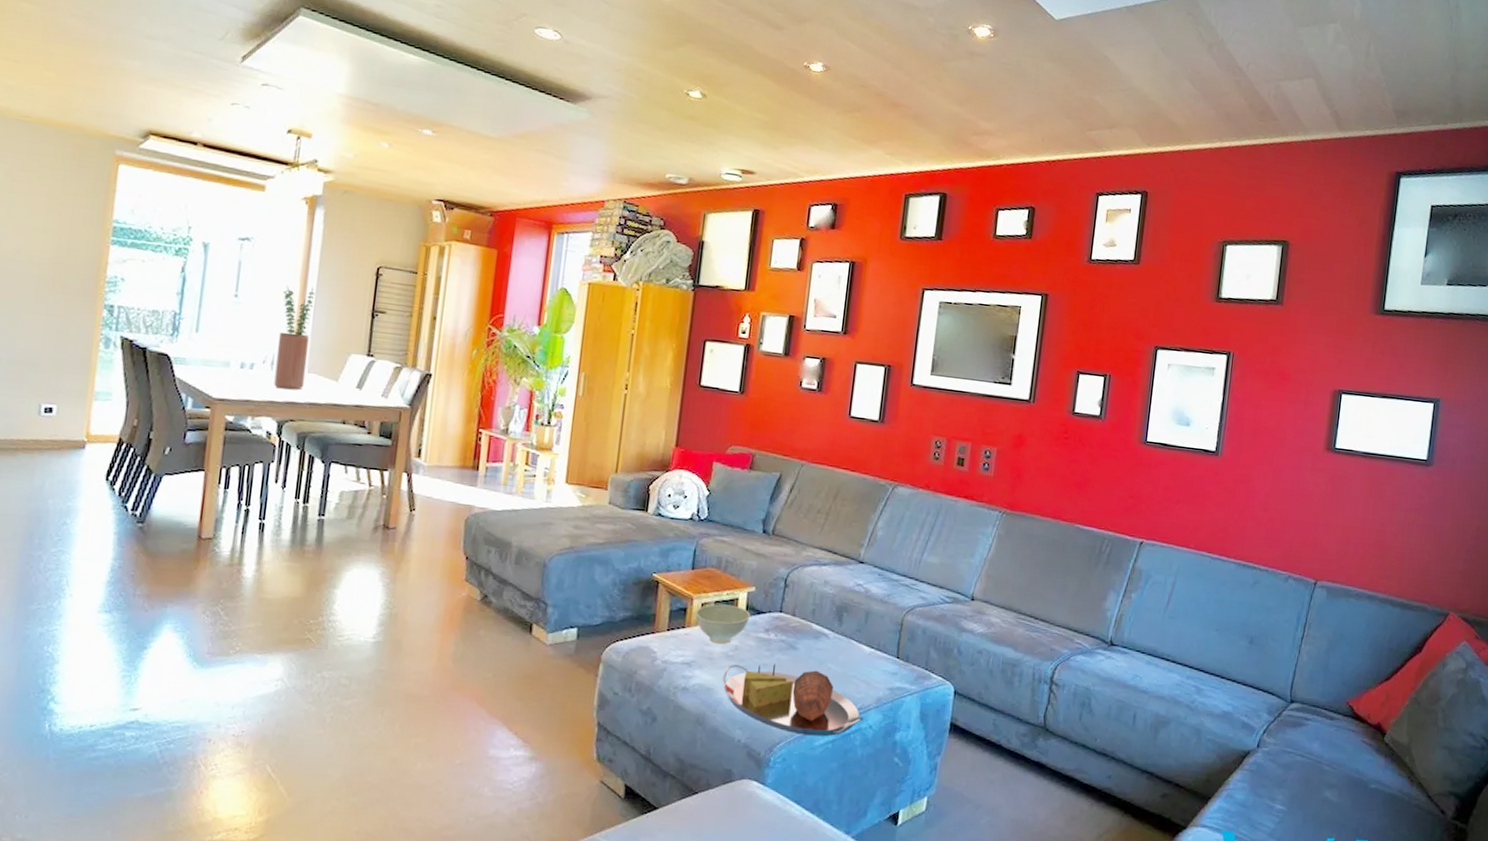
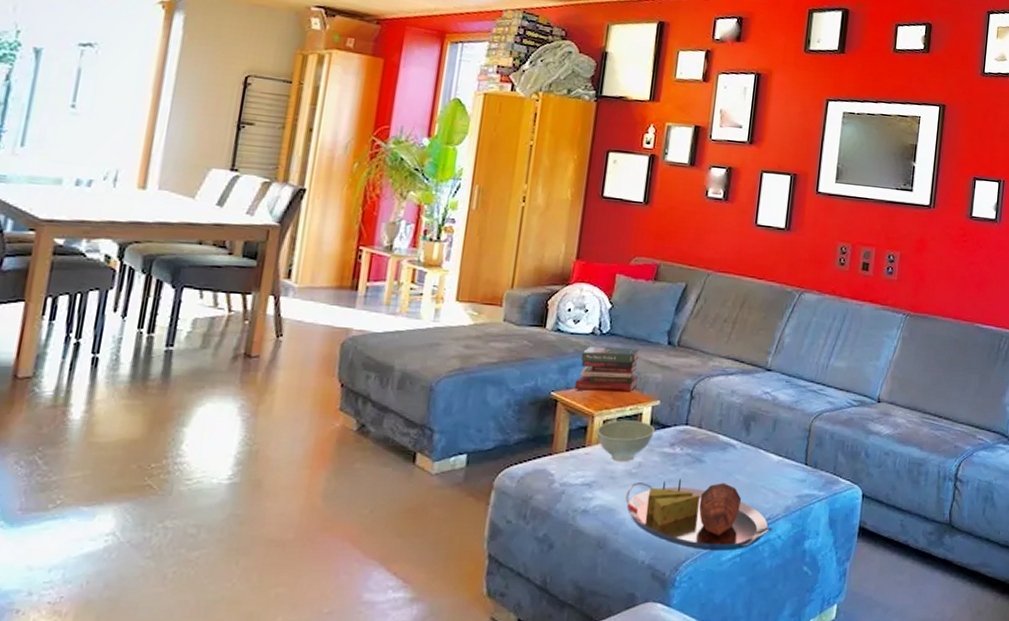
vase: present [274,285,316,390] -> none [116,95,171,209]
books: none [674,532,736,579] -> present [574,346,640,393]

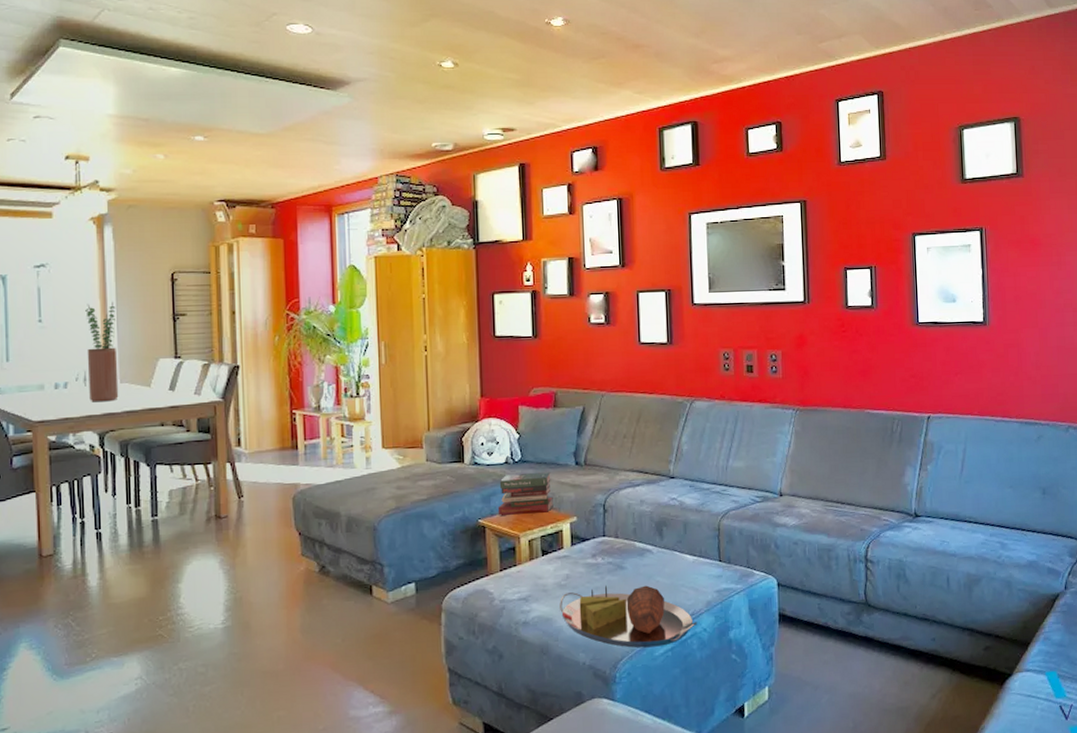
vase: none [116,95,171,209] -> present [85,301,119,403]
bowl: present [596,420,656,463] -> none [524,537,577,576]

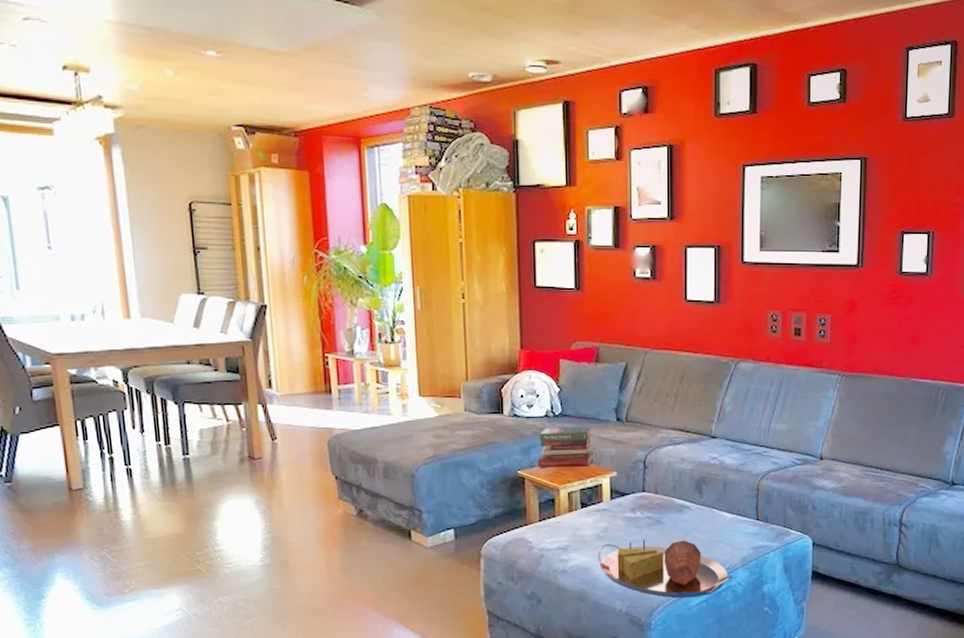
vase: present [85,301,119,403] -> none [98,230,141,337]

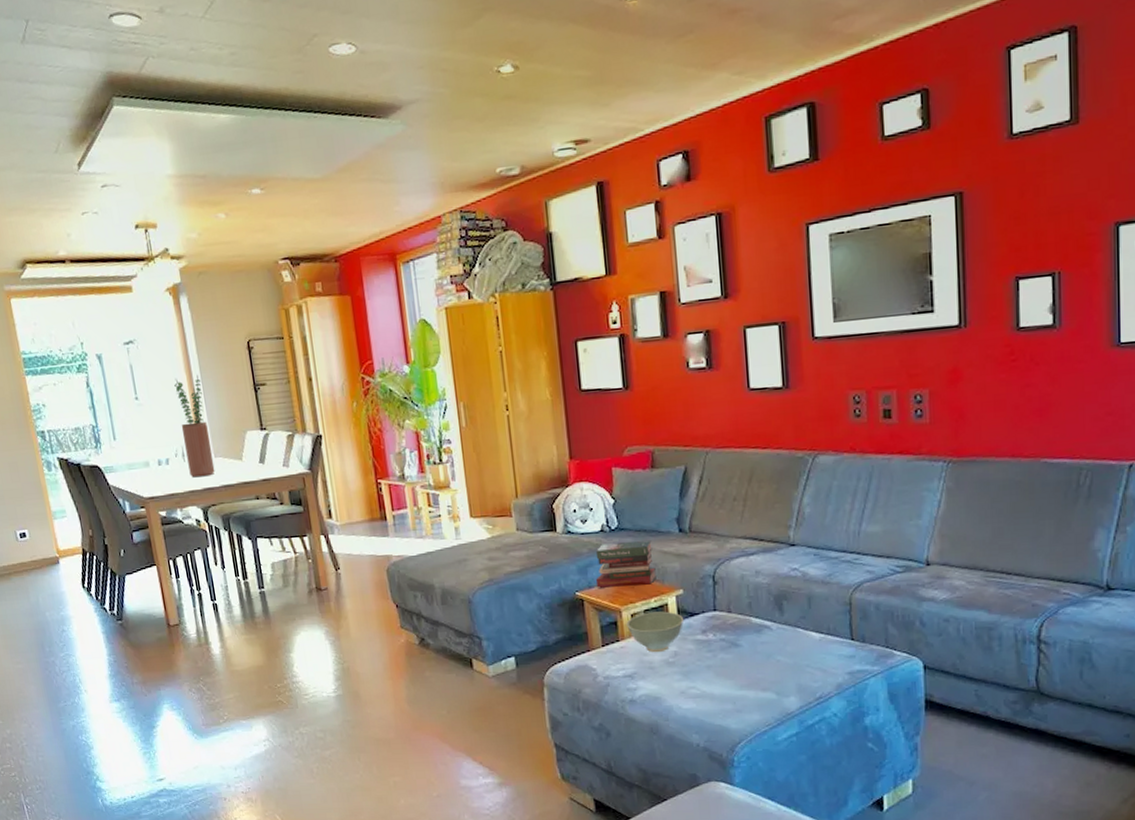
vase: none [98,230,141,337] -> present [174,374,215,478]
bowl: none [563,491,616,528] -> present [626,611,685,653]
serving tray: present [598,538,732,598] -> none [668,663,826,732]

